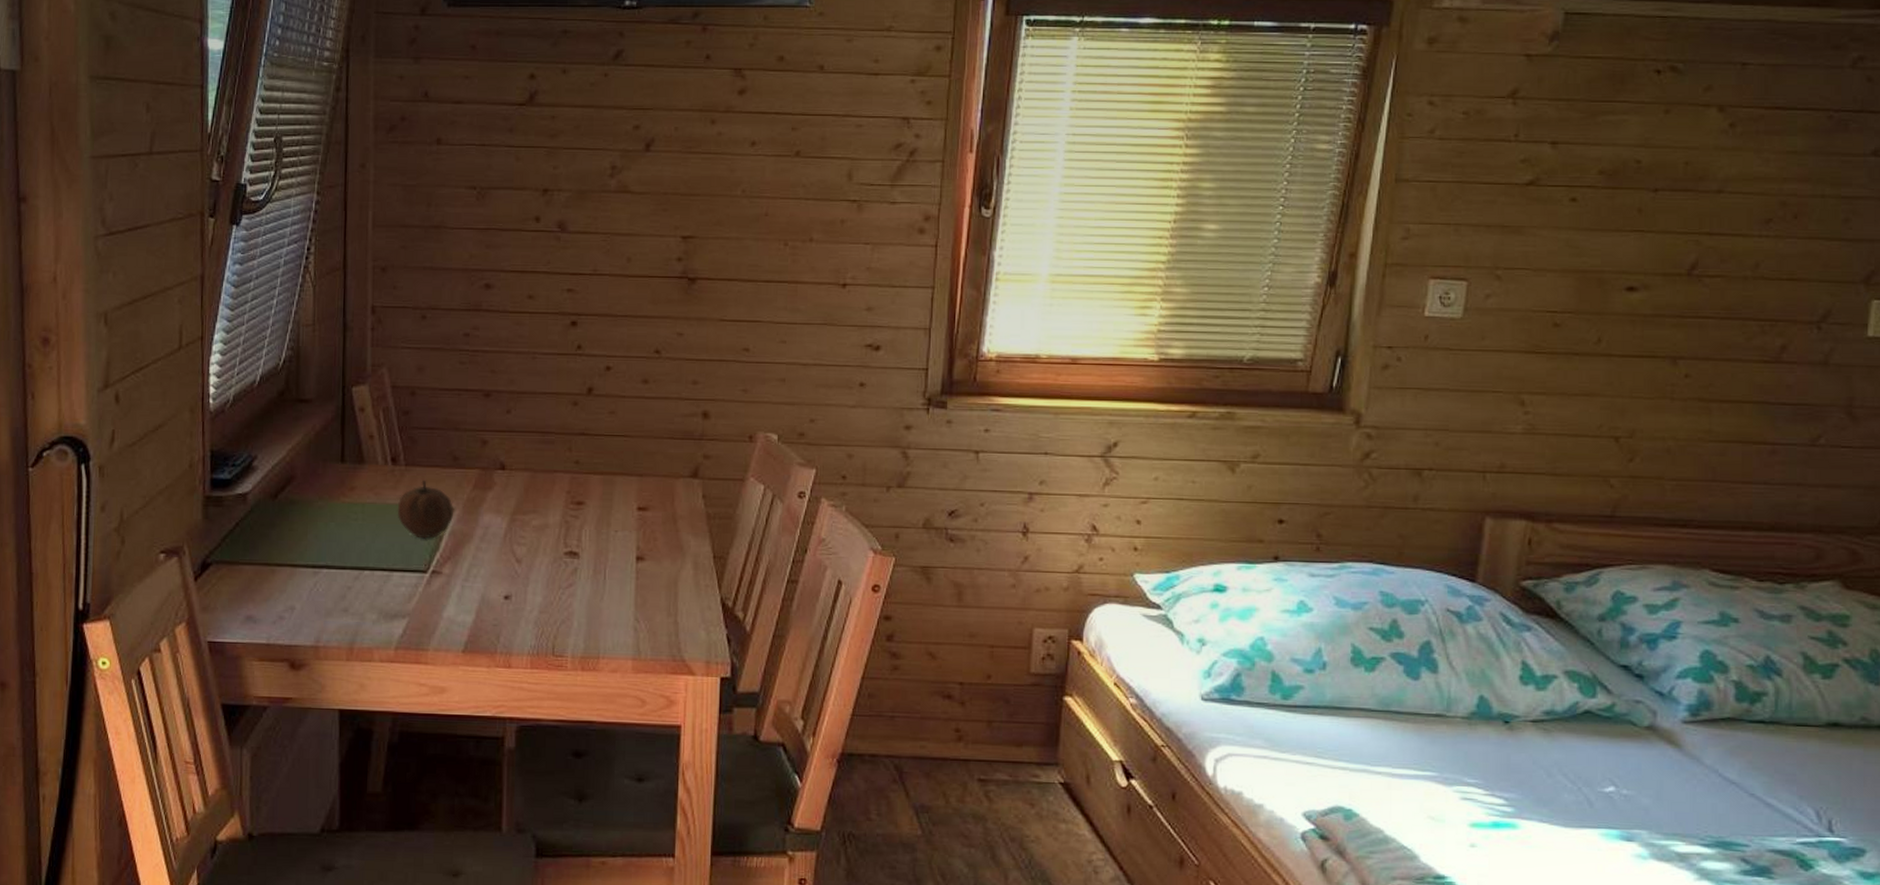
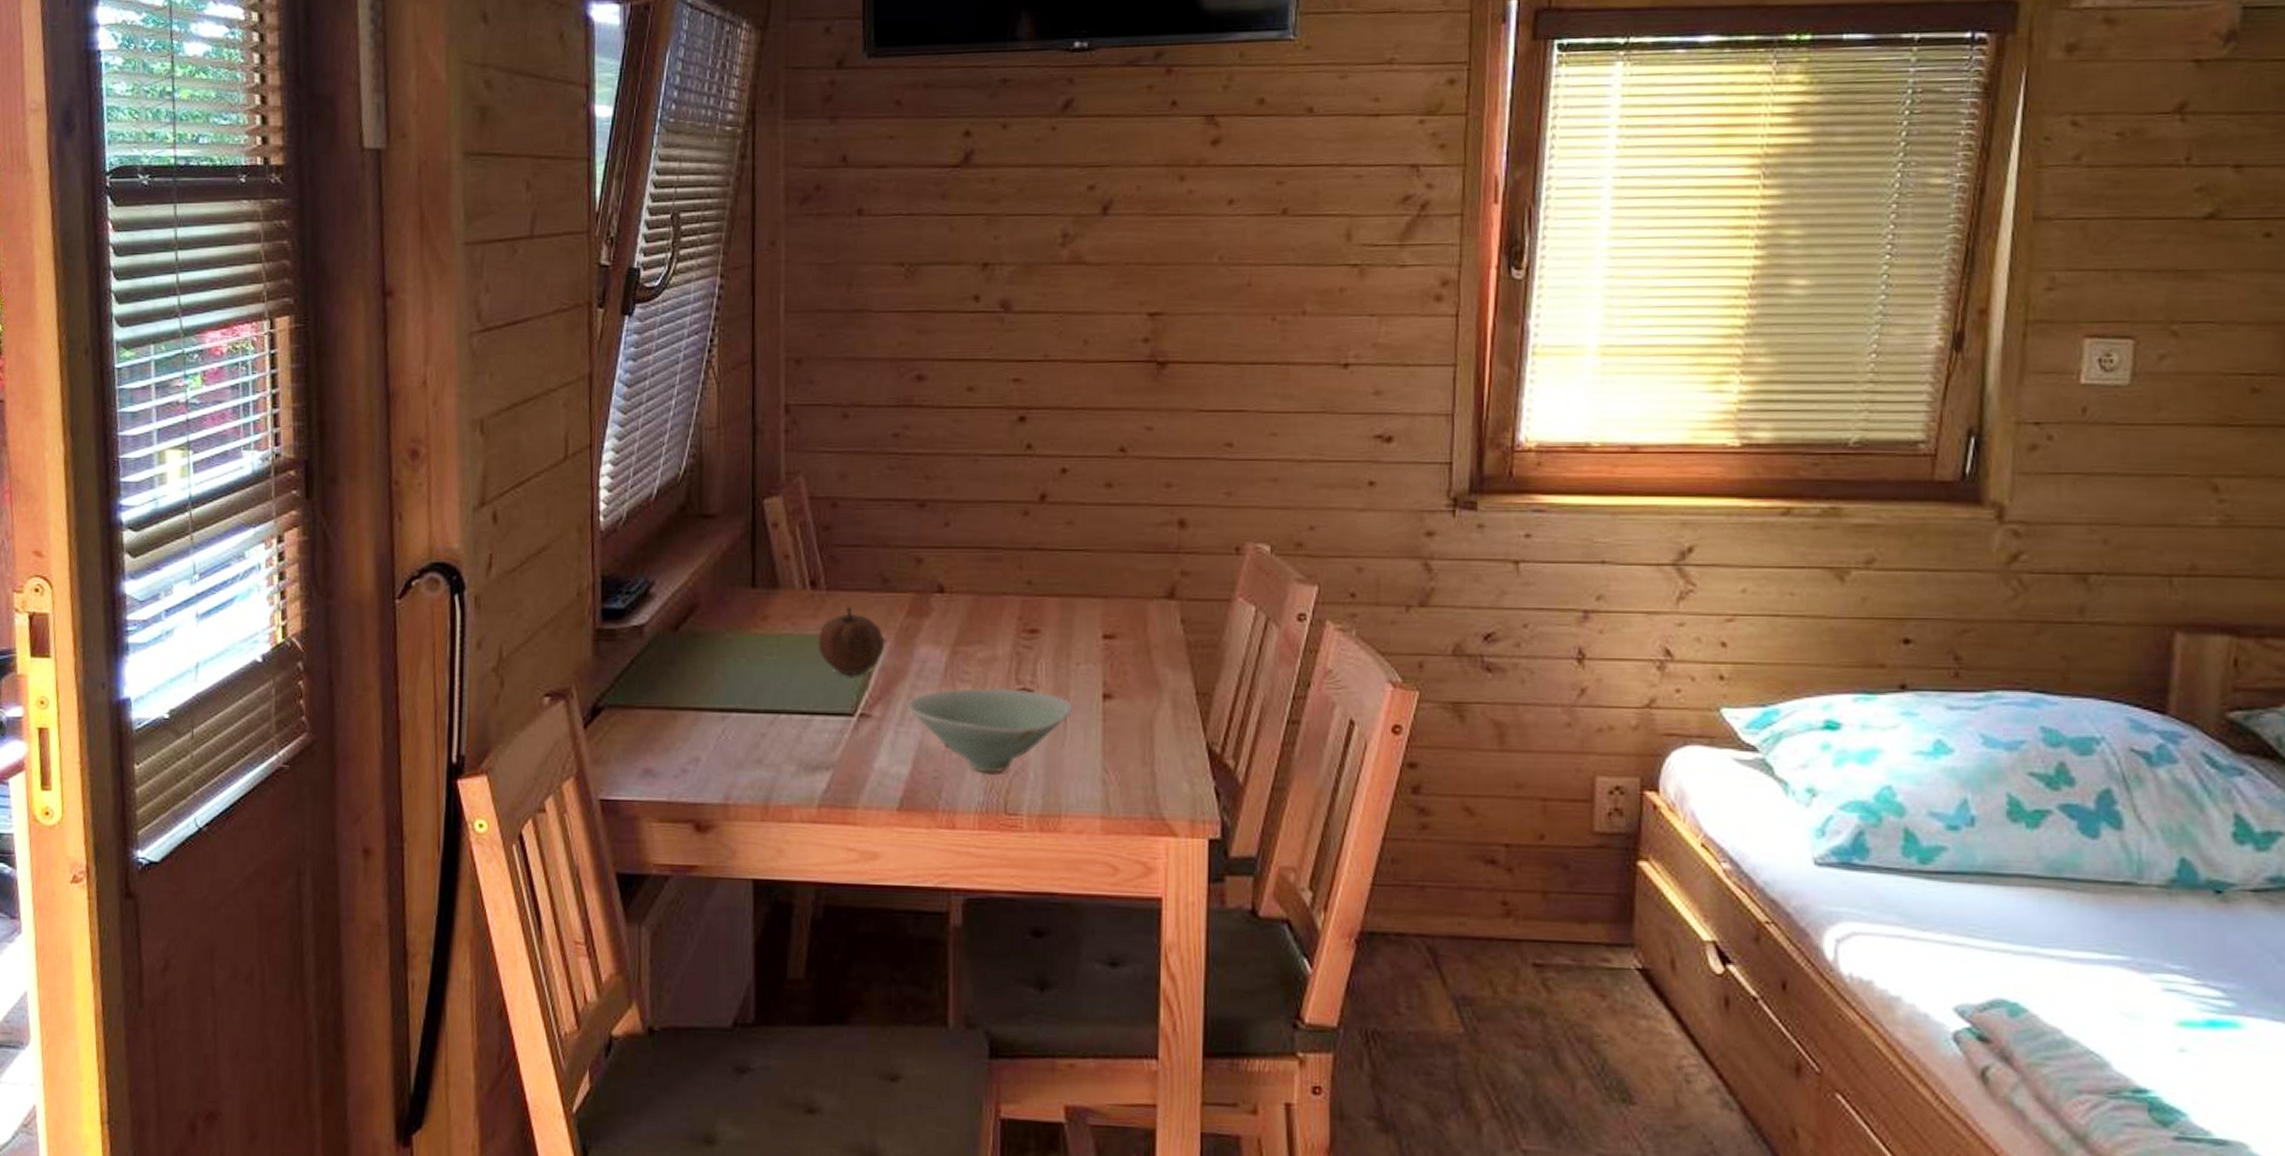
bowl: none [472,550,612,621] -> present [907,687,1073,773]

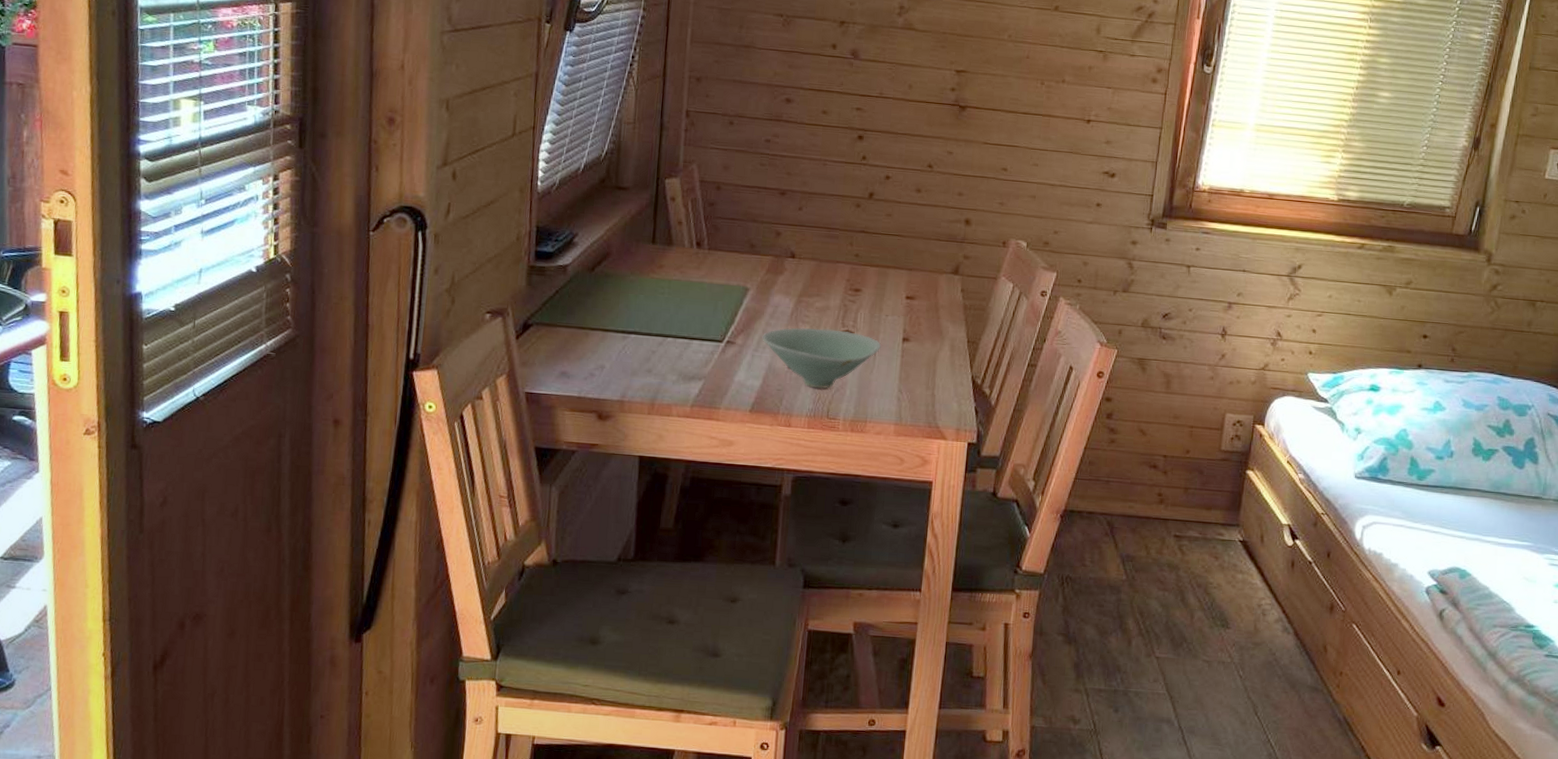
fruit: present [818,606,885,676] -> none [699,262,749,313]

